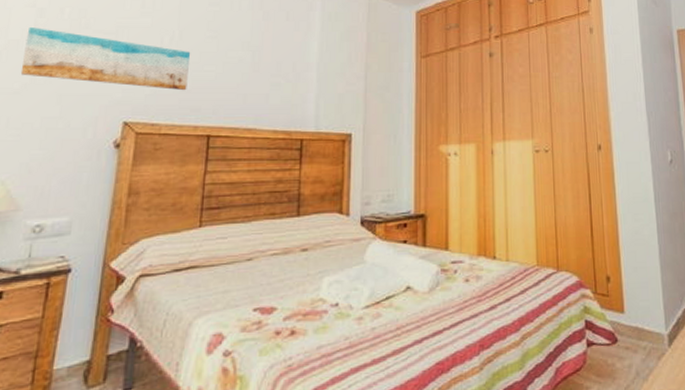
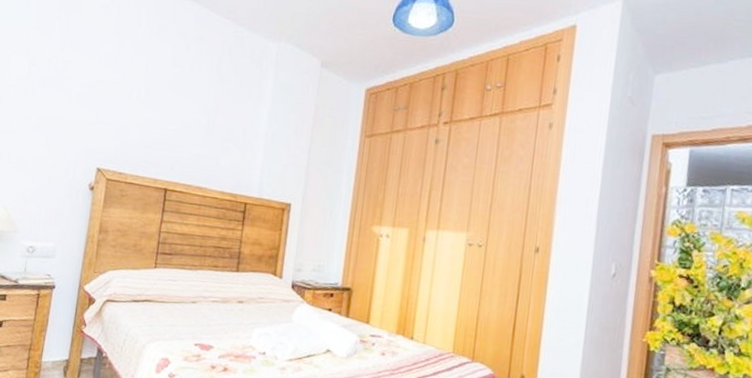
wall art: present [20,27,191,91] -> none [17,74,155,146]

